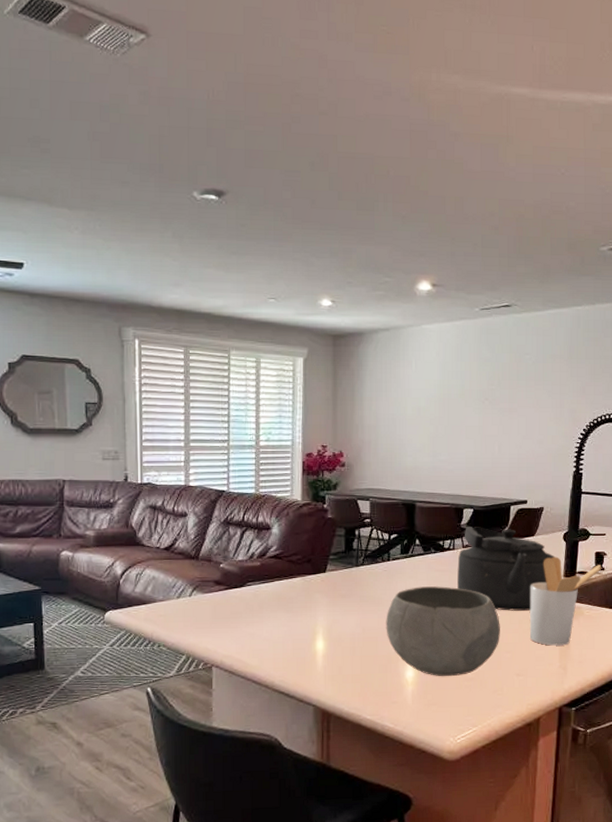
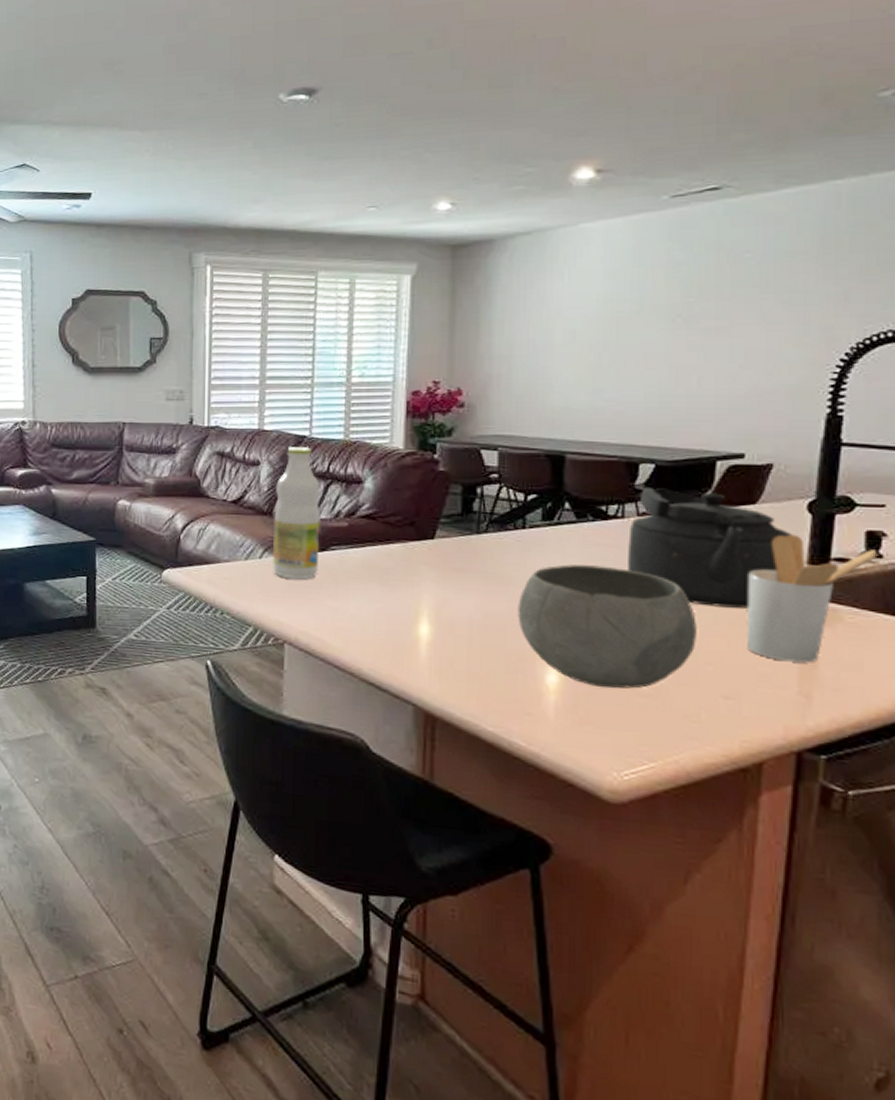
bottle: none [199,499,238,612] -> present [272,445,321,579]

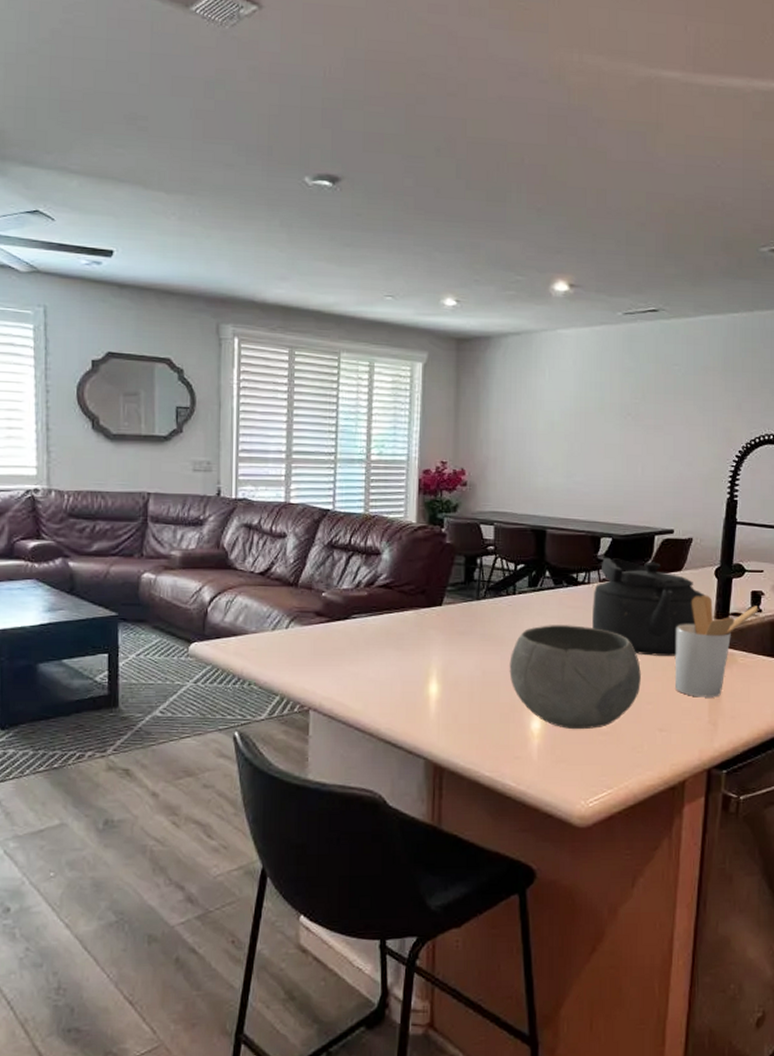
bottle: present [272,445,321,579] -> none [297,519,343,648]

